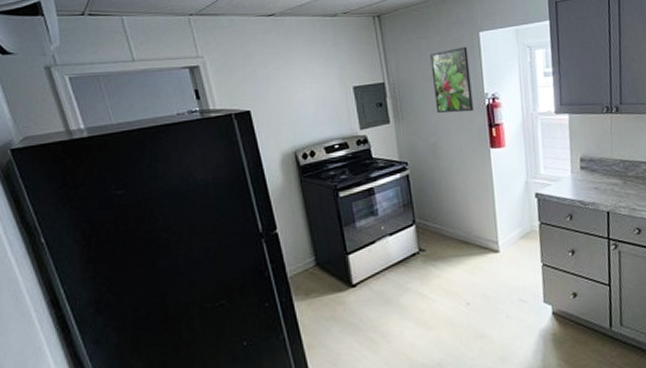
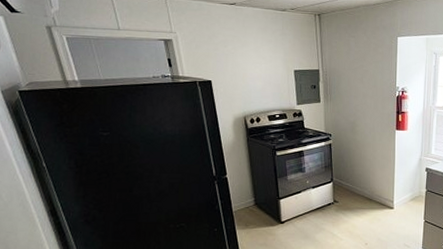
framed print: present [430,46,474,114] -> none [357,47,387,100]

